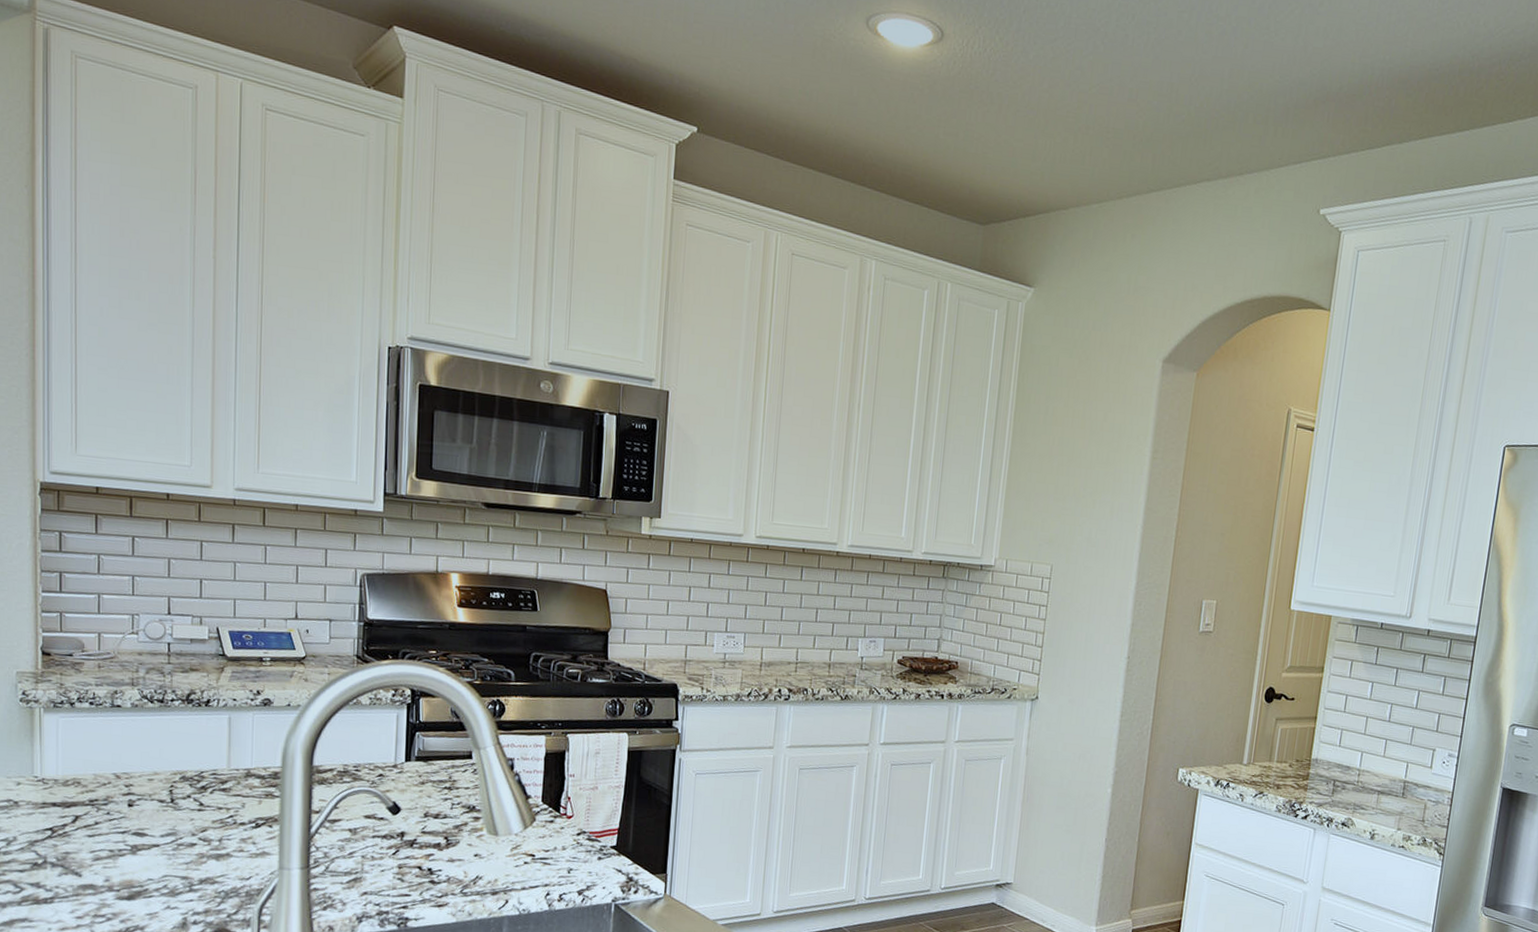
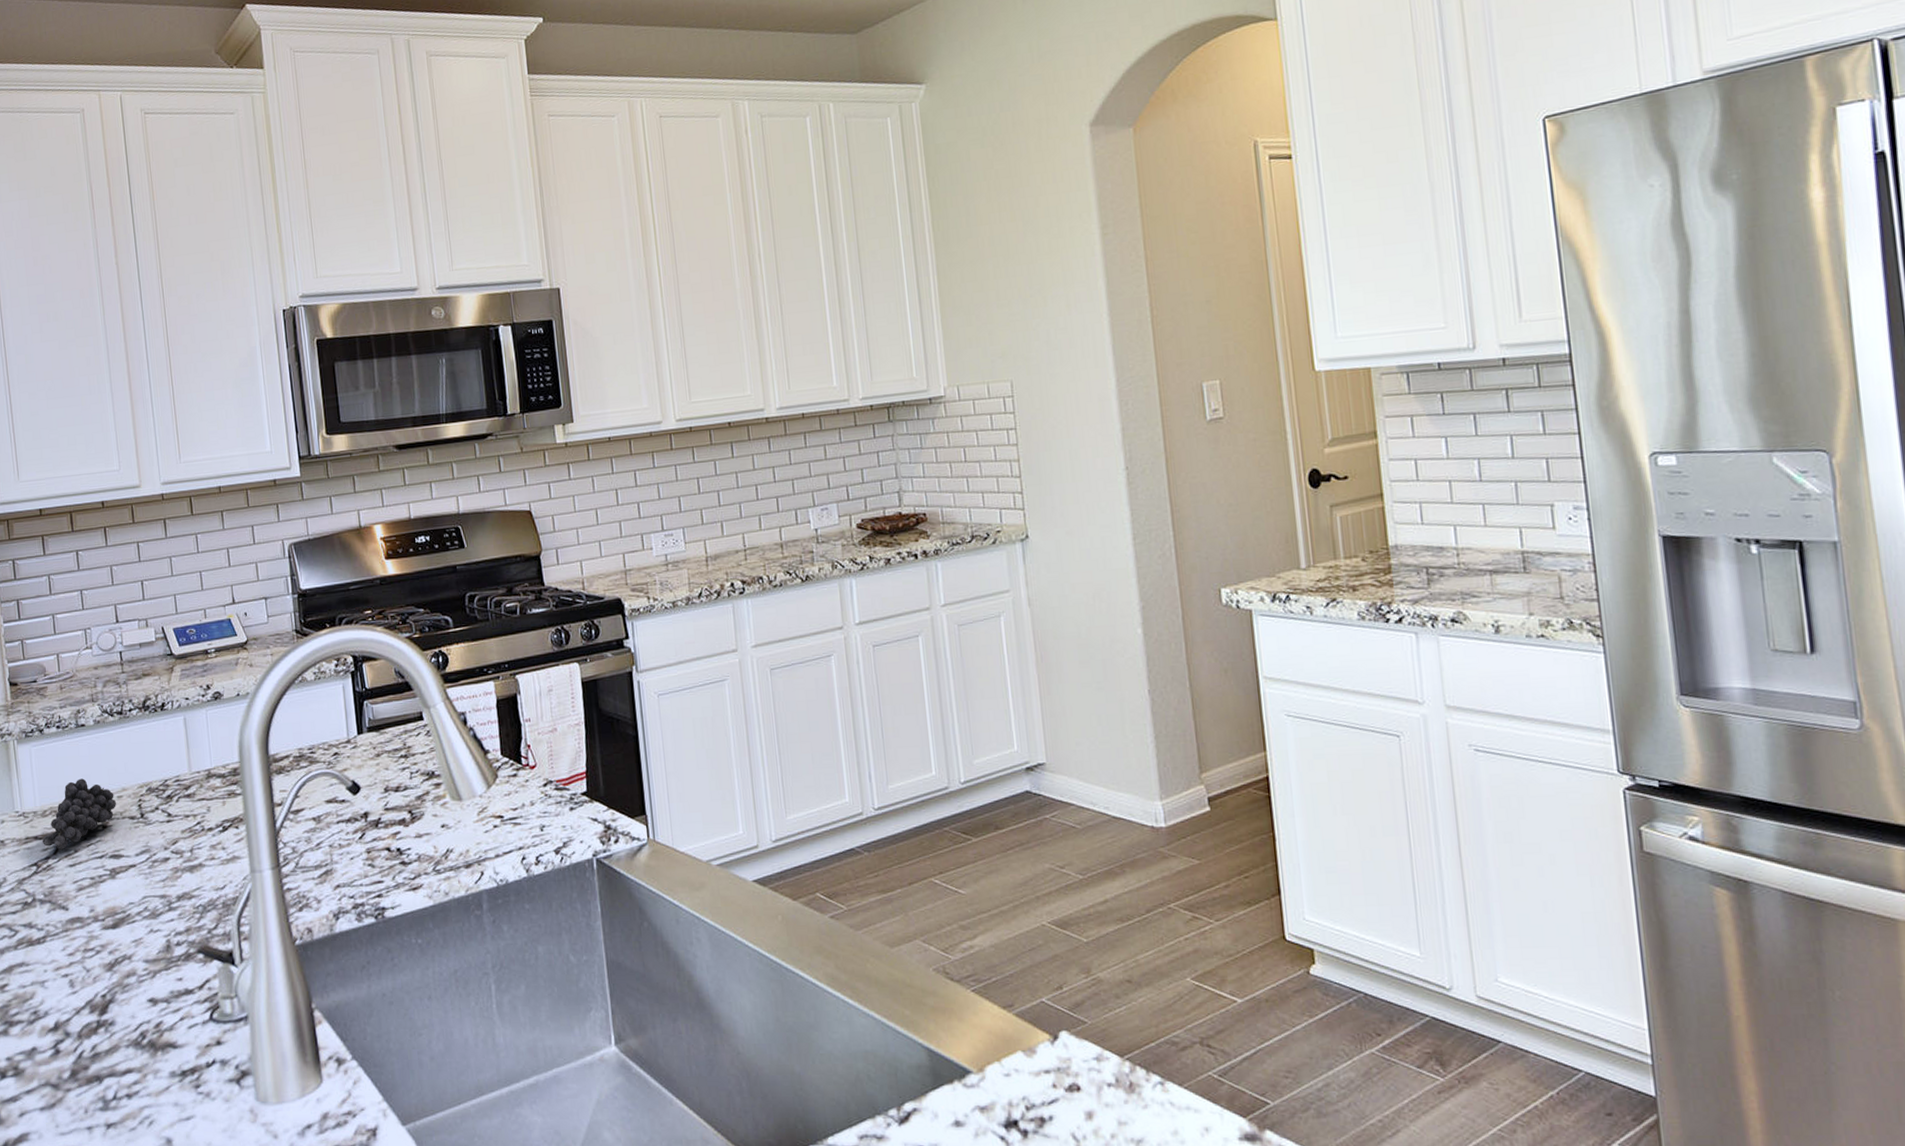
fruit: none [61,756,146,820] -> present [42,778,116,850]

